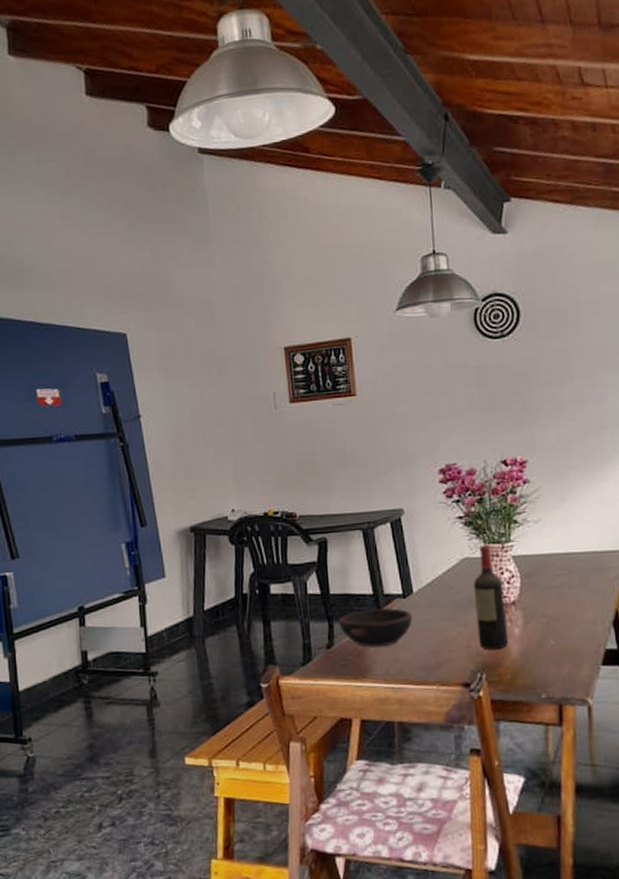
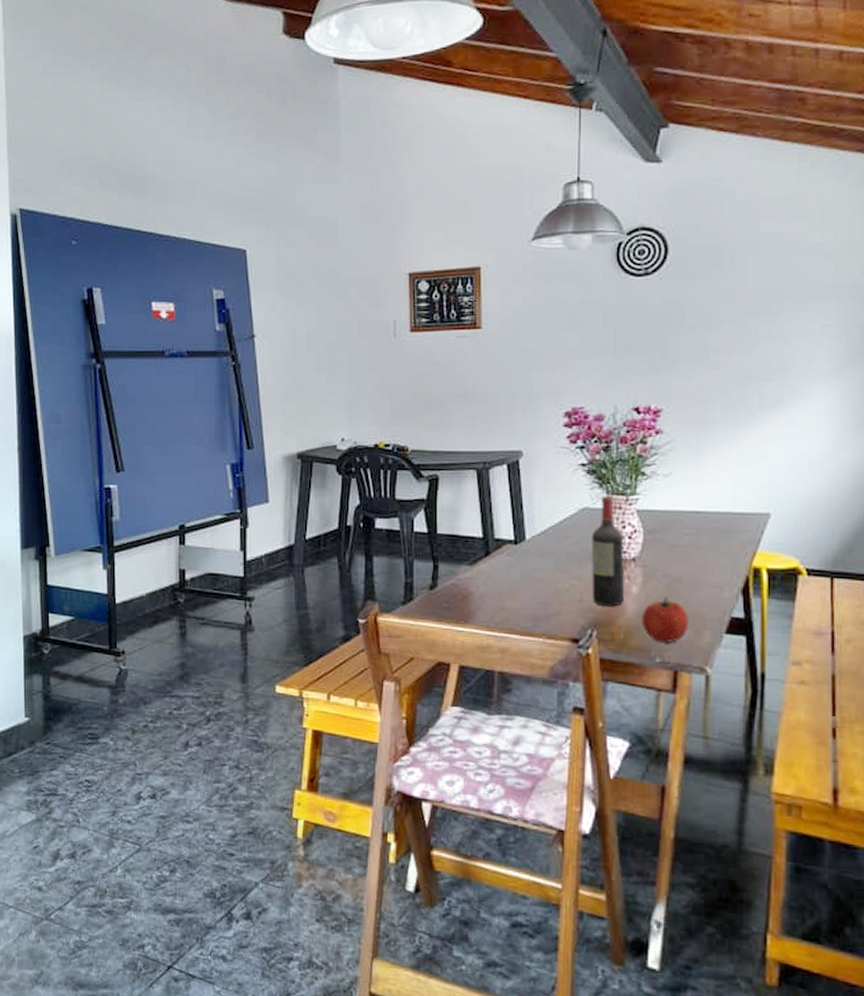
bowl: present [337,607,413,648] -> none [443,552,523,593]
apple: none [525,635,569,679] -> present [641,596,689,643]

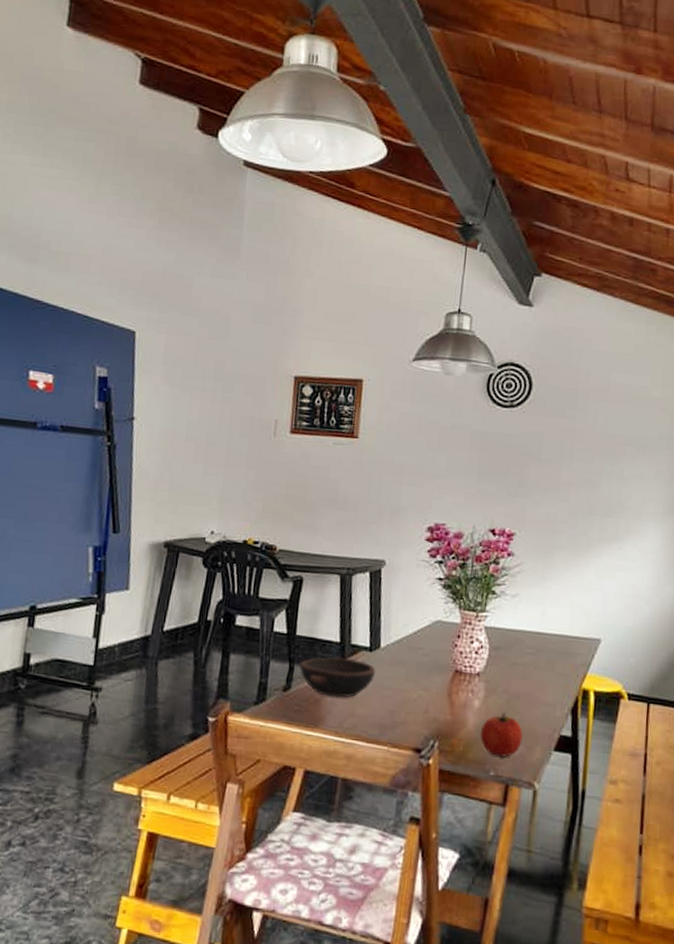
bowl: none [443,552,523,593] -> present [299,657,376,698]
wine bottle: present [592,496,624,607] -> none [437,611,471,719]

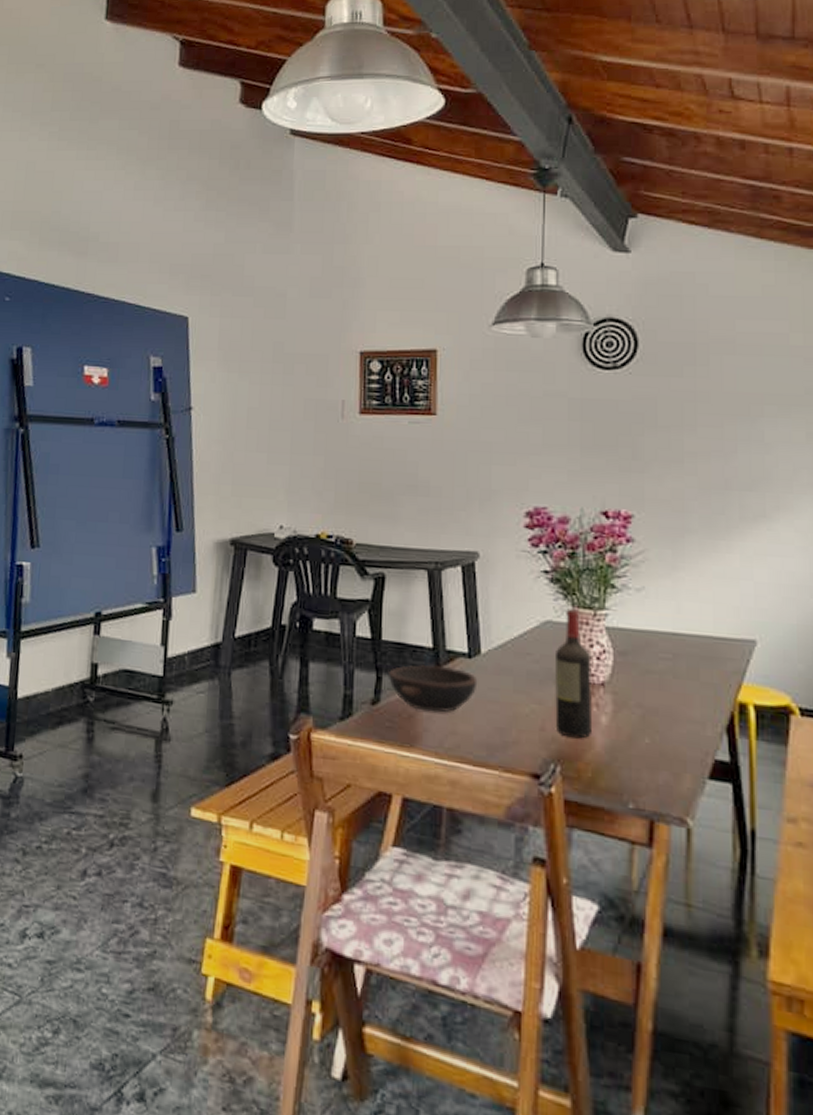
wine bottle: none [437,611,471,719] -> present [555,609,592,739]
apple: present [480,712,523,757] -> none [611,730,666,786]

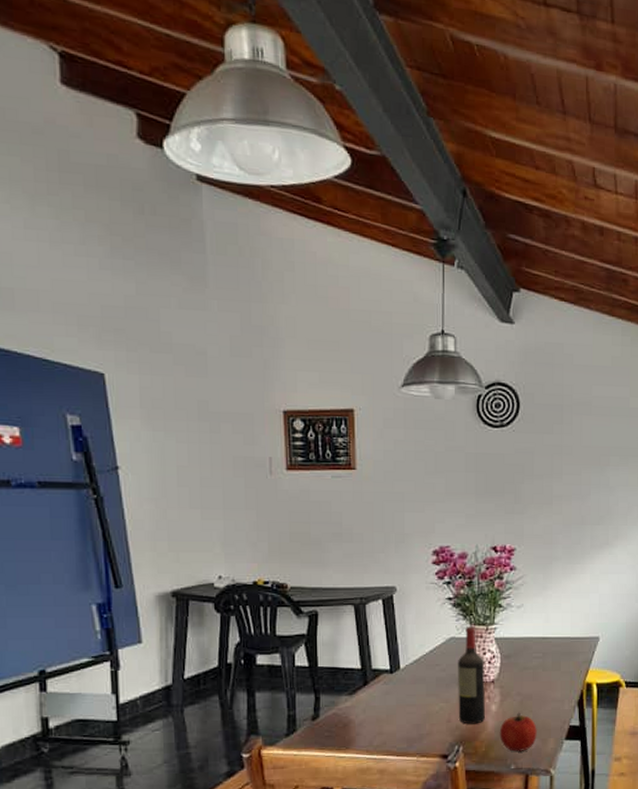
bowl: present [387,665,478,713] -> none [324,682,398,720]
apple: none [611,730,666,786] -> present [499,712,537,752]

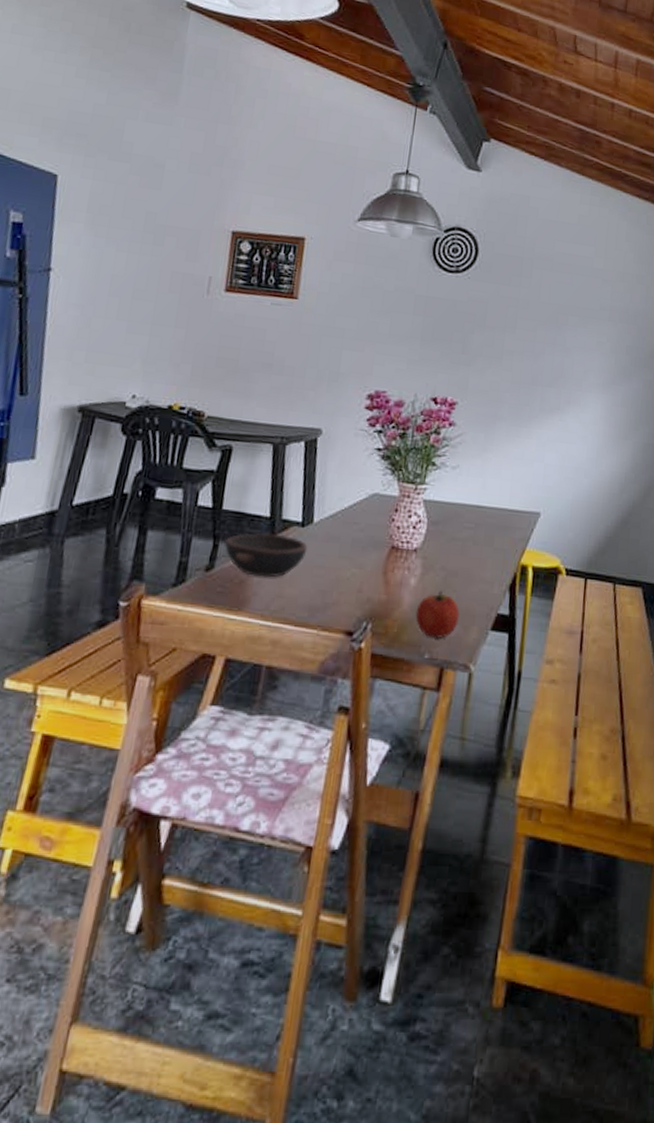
bowl: none [324,682,398,720] -> present [224,533,308,578]
wine bottle: present [458,626,485,724] -> none [371,483,409,599]

